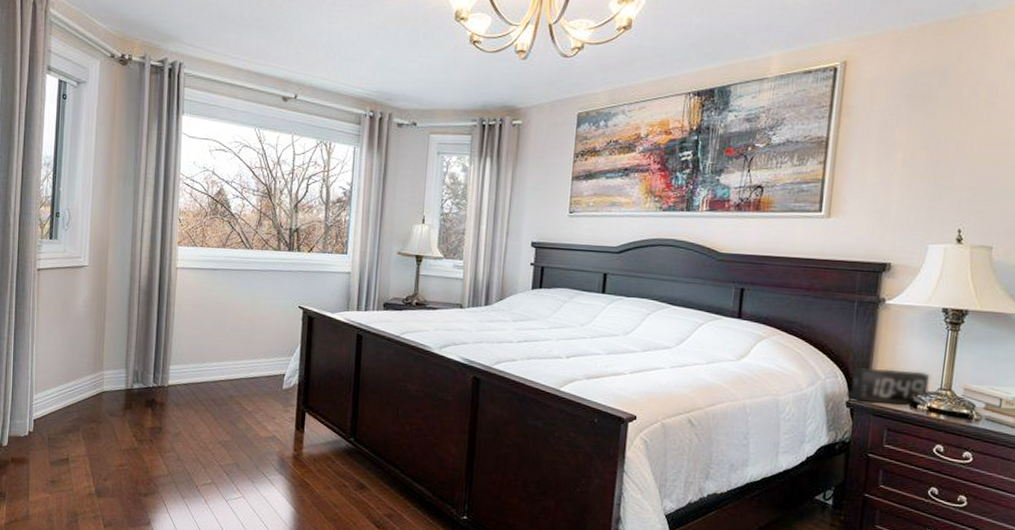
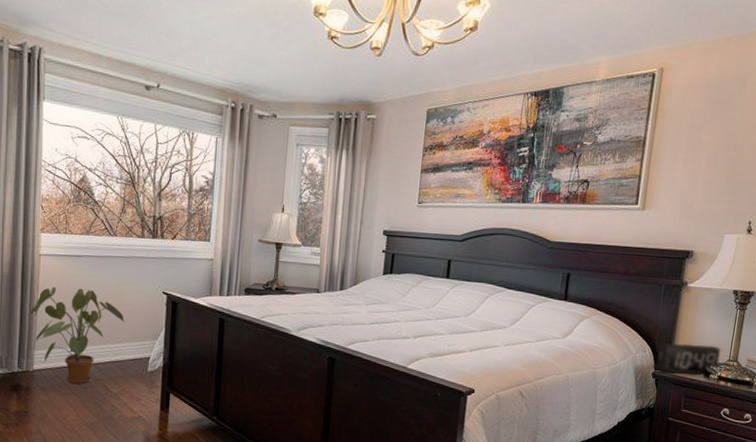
house plant: none [166,300,260,401] -> present [30,286,125,384]

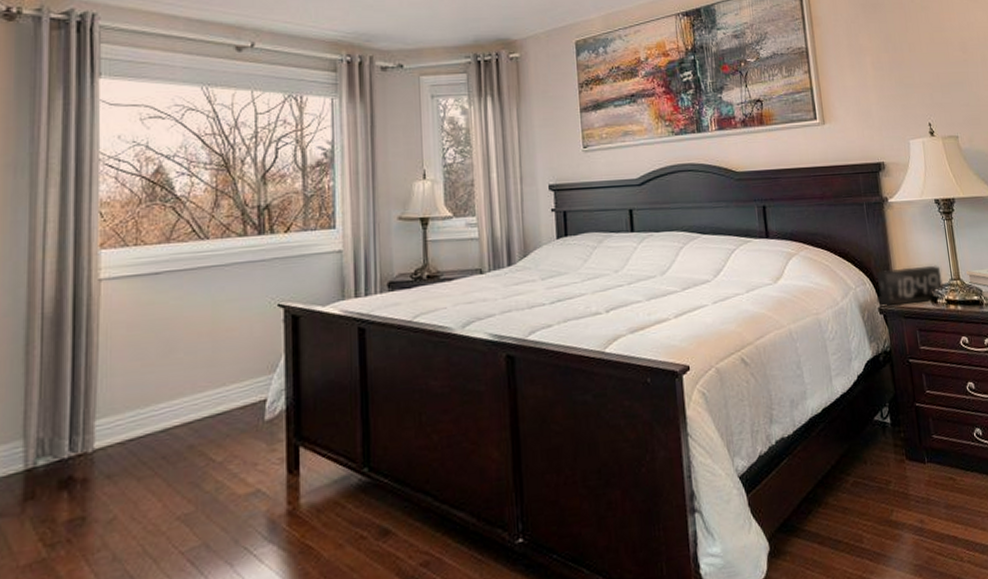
house plant: present [30,286,125,384] -> none [87,317,227,460]

